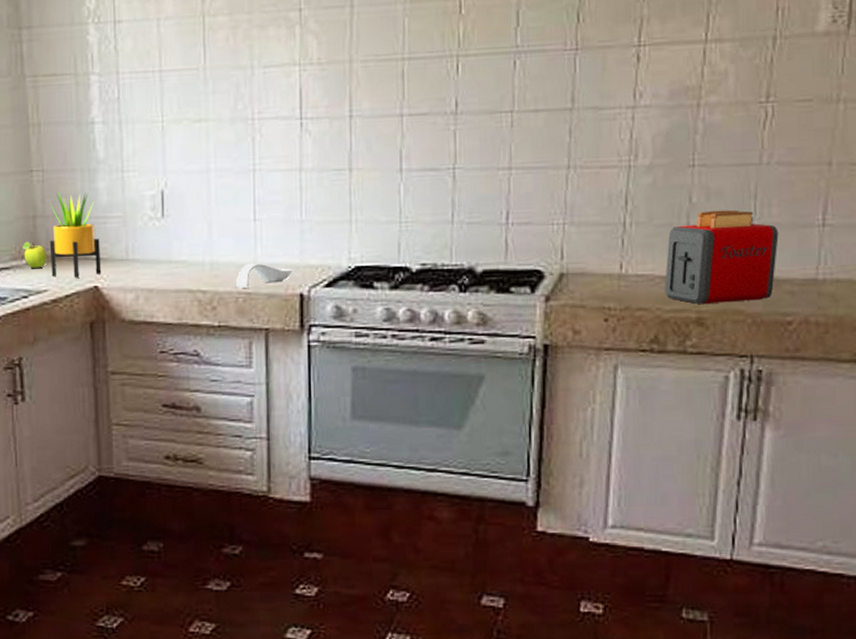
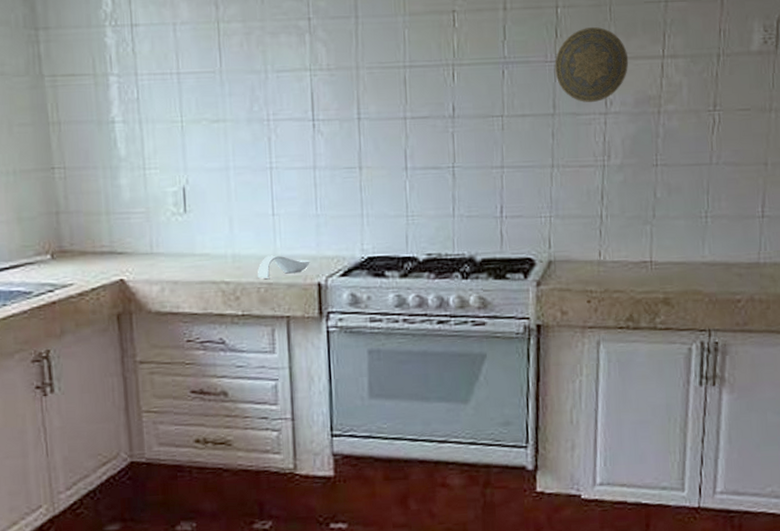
fruit: present [23,242,47,269] -> none [46,237,72,264]
potted plant: present [49,192,102,278] -> none [72,188,127,271]
decorative plate: none [575,9,664,95] -> present [554,27,629,102]
toaster: present [664,209,779,305] -> none [636,203,728,287]

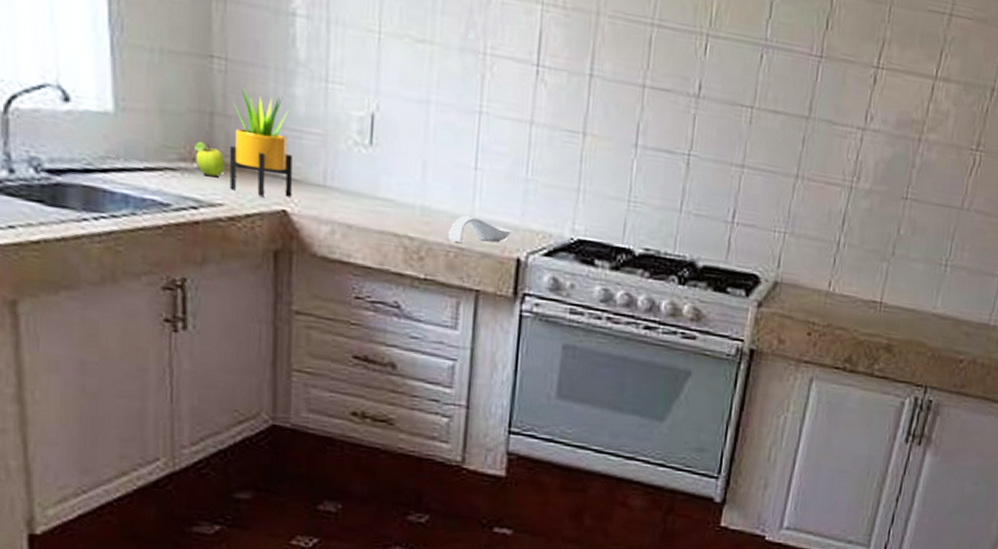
fruit: none [46,237,72,264] -> present [194,142,226,178]
potted plant: none [72,188,127,271] -> present [229,89,293,197]
decorative plate: present [554,27,629,102] -> none [818,25,900,114]

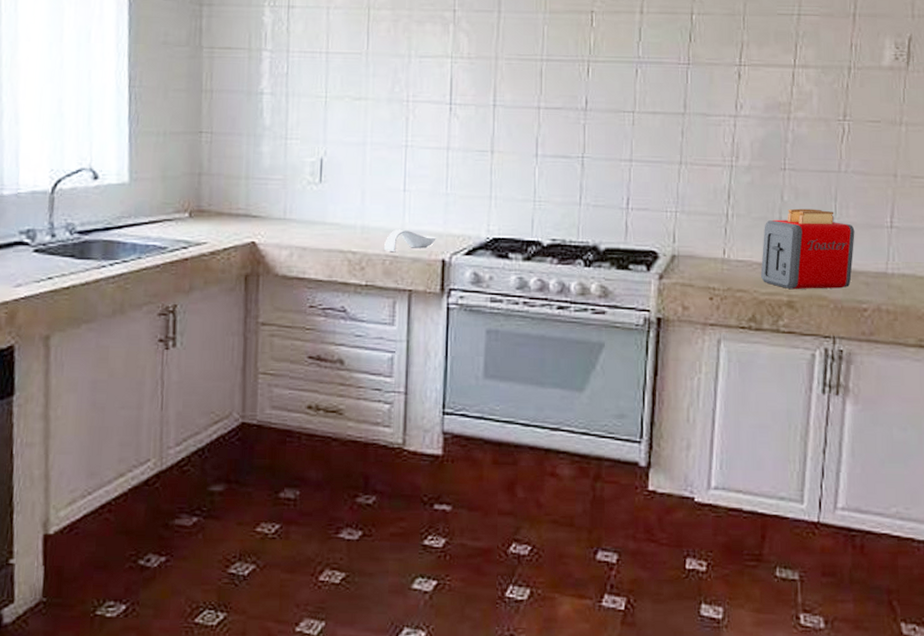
fruit: present [194,142,226,178] -> none [186,197,209,222]
potted plant: present [229,89,293,197] -> none [212,153,260,233]
toaster: none [863,244,966,337] -> present [760,208,855,290]

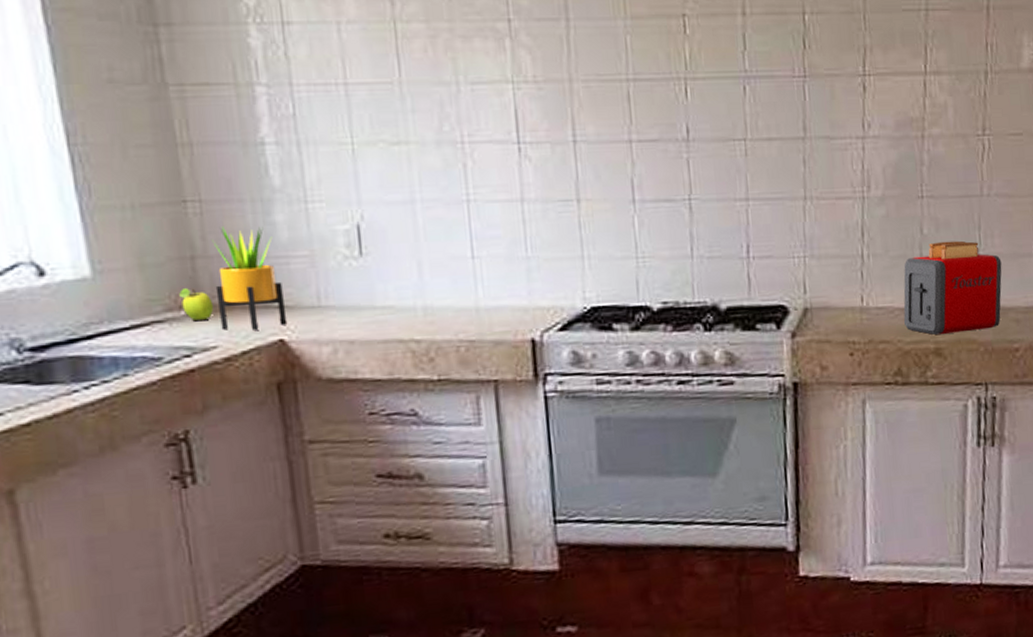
fruit: none [186,197,209,222] -> present [179,288,214,322]
potted plant: none [212,153,260,233] -> present [212,226,288,330]
spoon rest: present [384,229,436,251] -> none [456,306,521,336]

